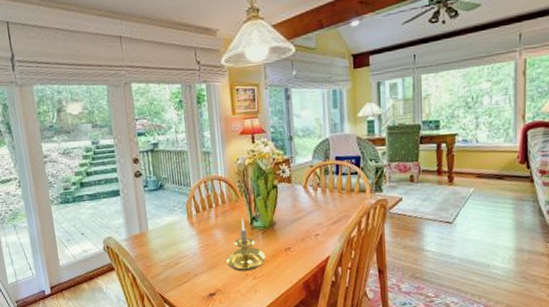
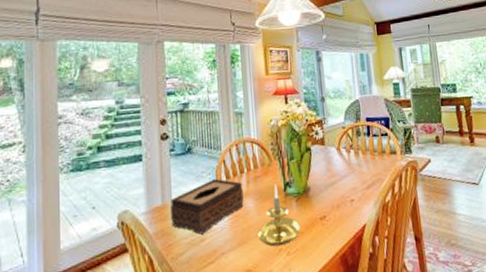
tissue box: none [147,212,213,259] -> present [169,179,244,235]

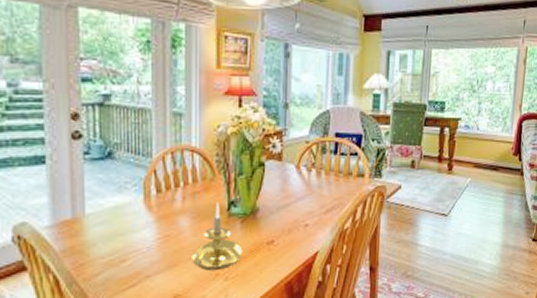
tissue box: present [169,179,244,235] -> none [82,192,177,254]

